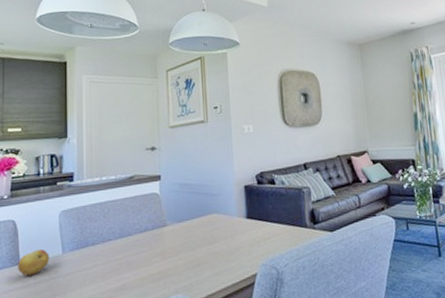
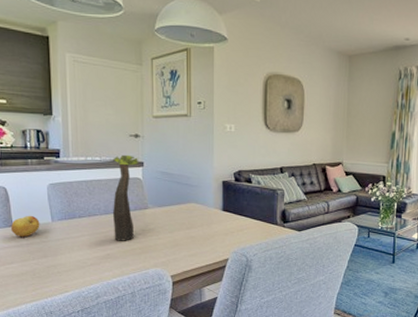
plant: none [128,169,155,268] -> present [112,154,138,241]

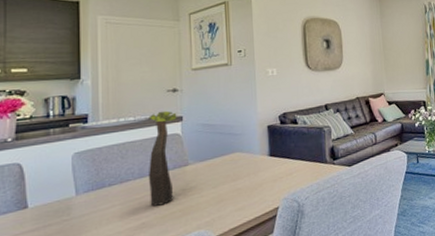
fruit: present [10,215,40,238] -> none [24,191,61,220]

